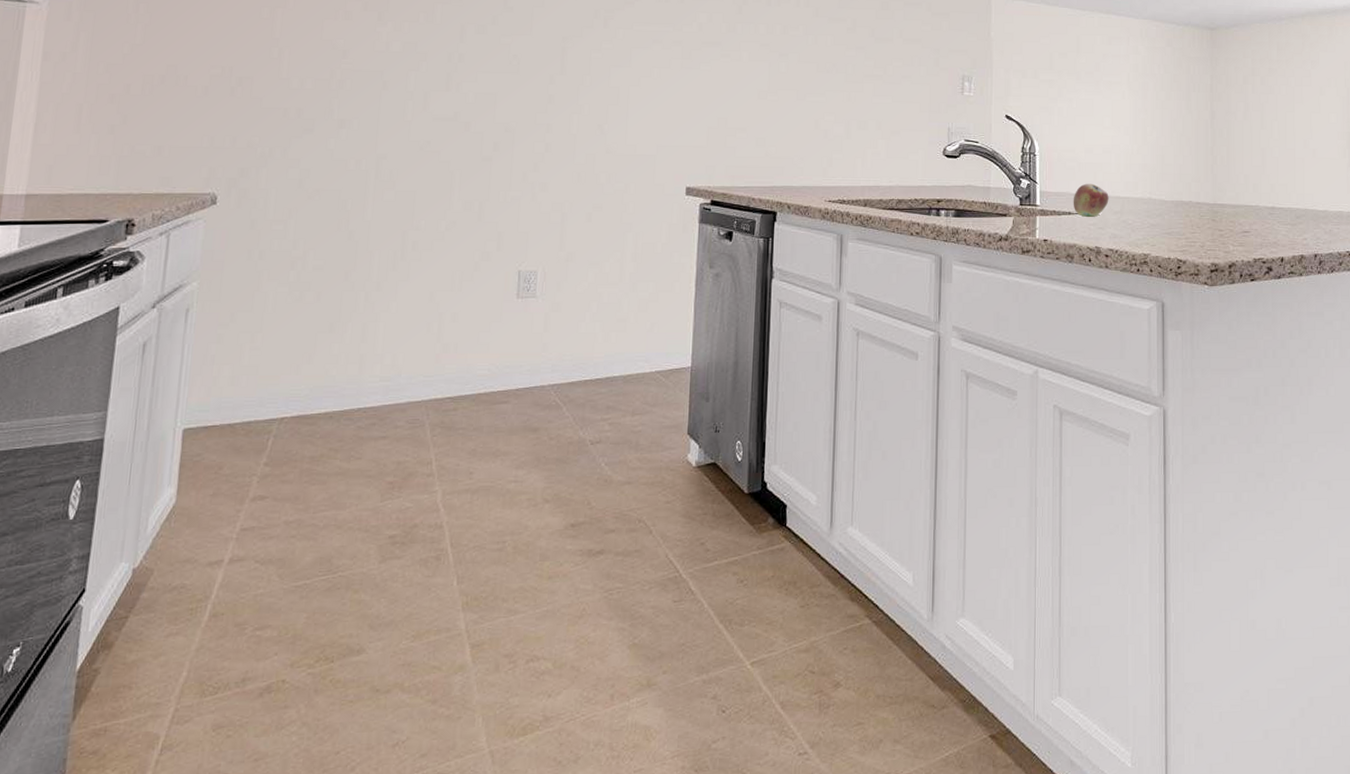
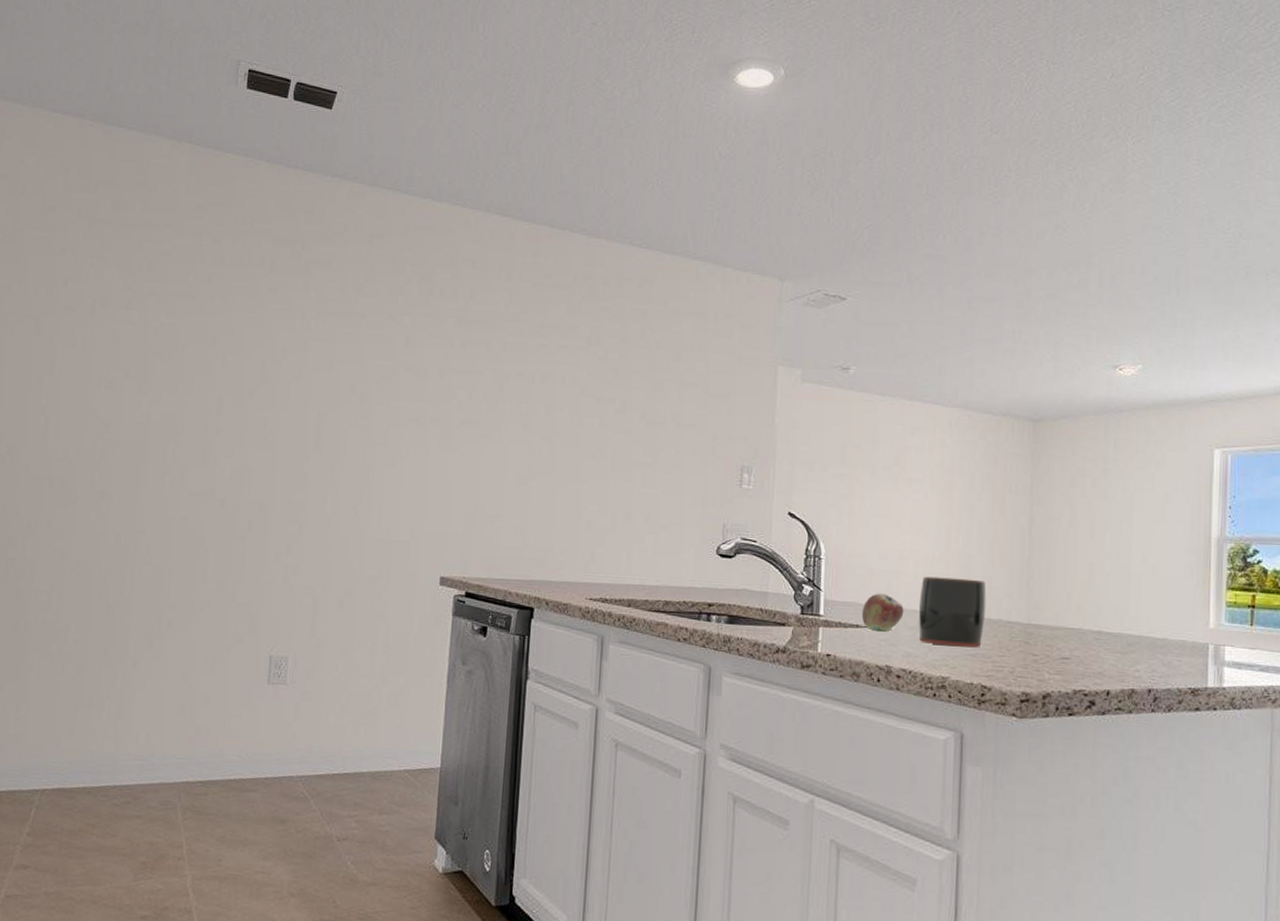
mug: none [1121,166,1178,227] -> present [918,576,986,648]

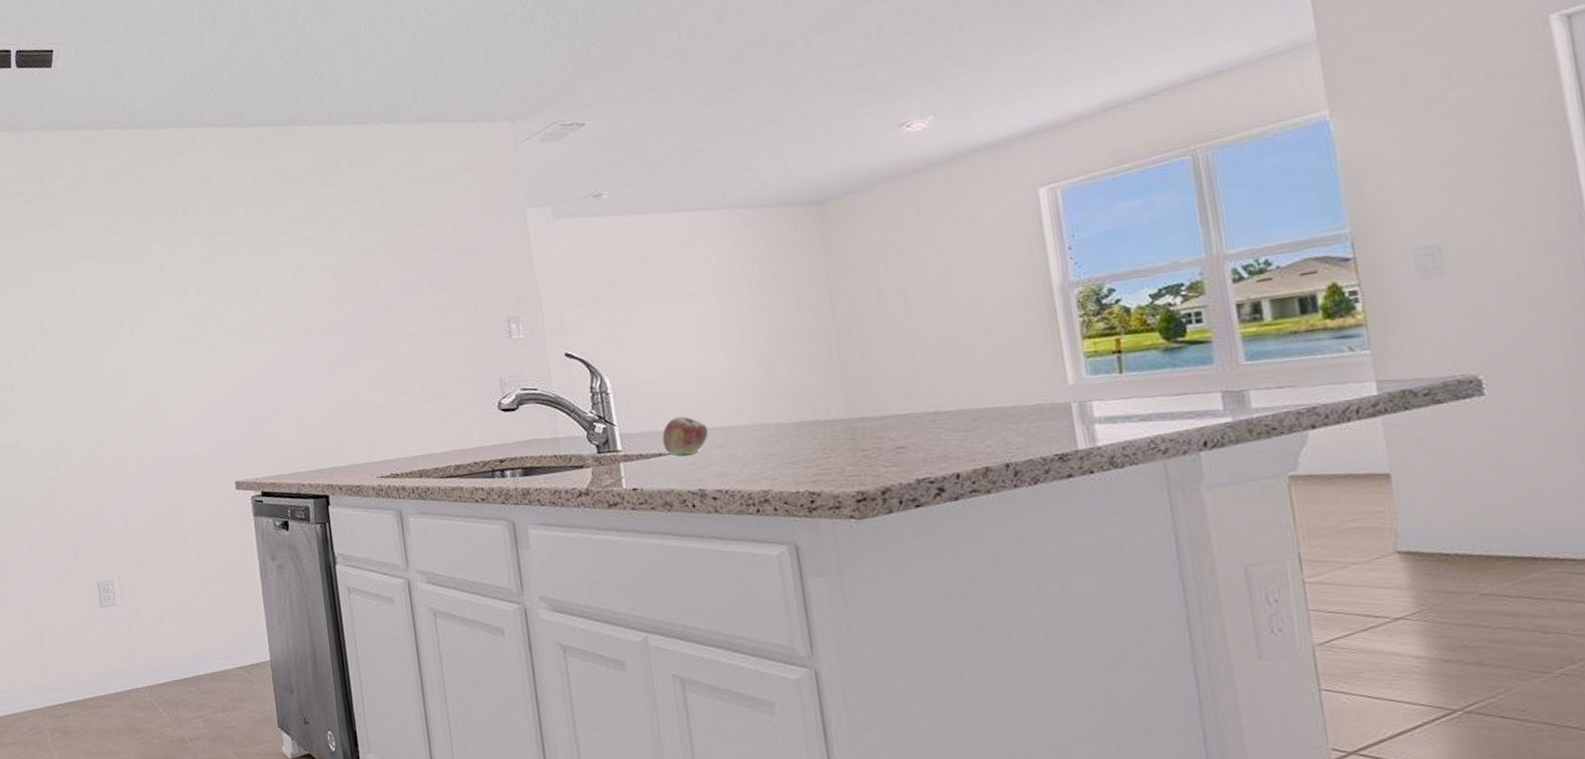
mug: present [918,576,986,648] -> none [722,382,801,459]

